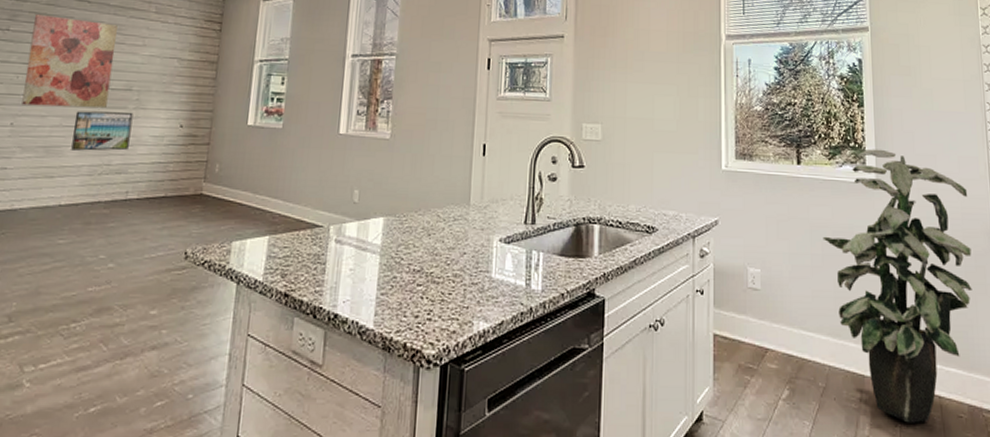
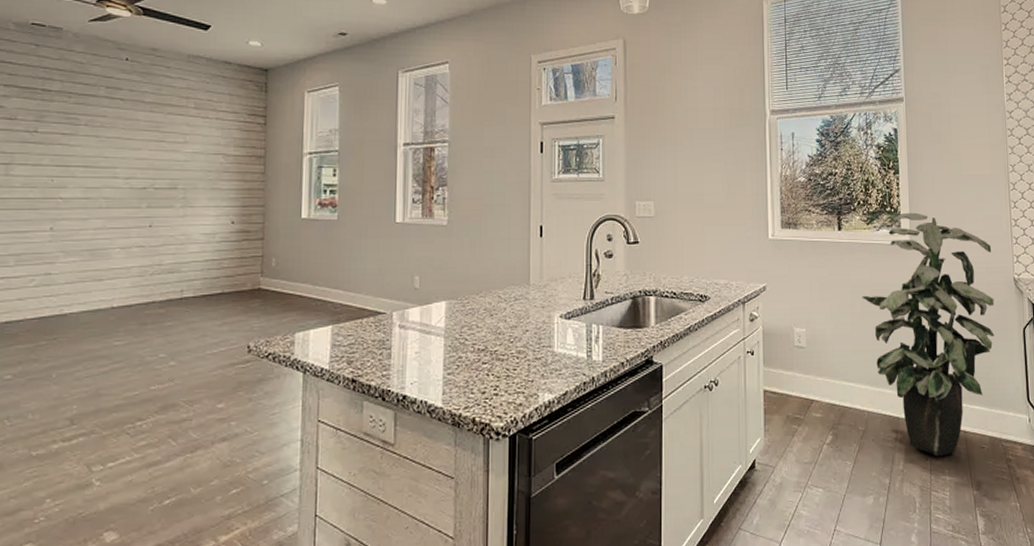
wall art: present [21,15,118,108] -> none [60,115,155,209]
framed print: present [71,111,134,151] -> none [118,210,181,252]

